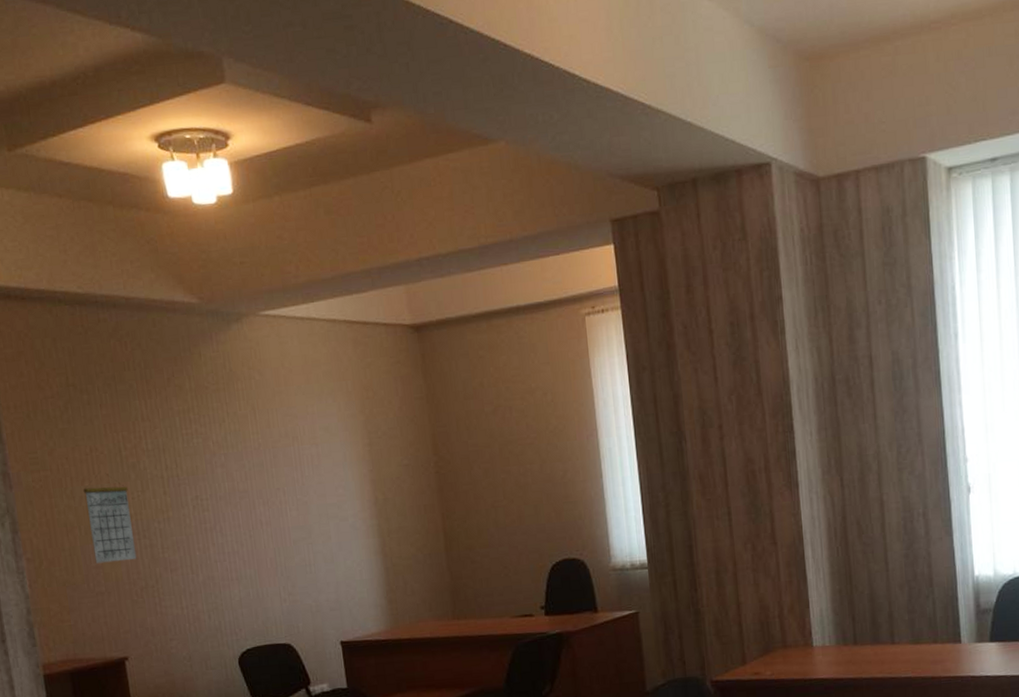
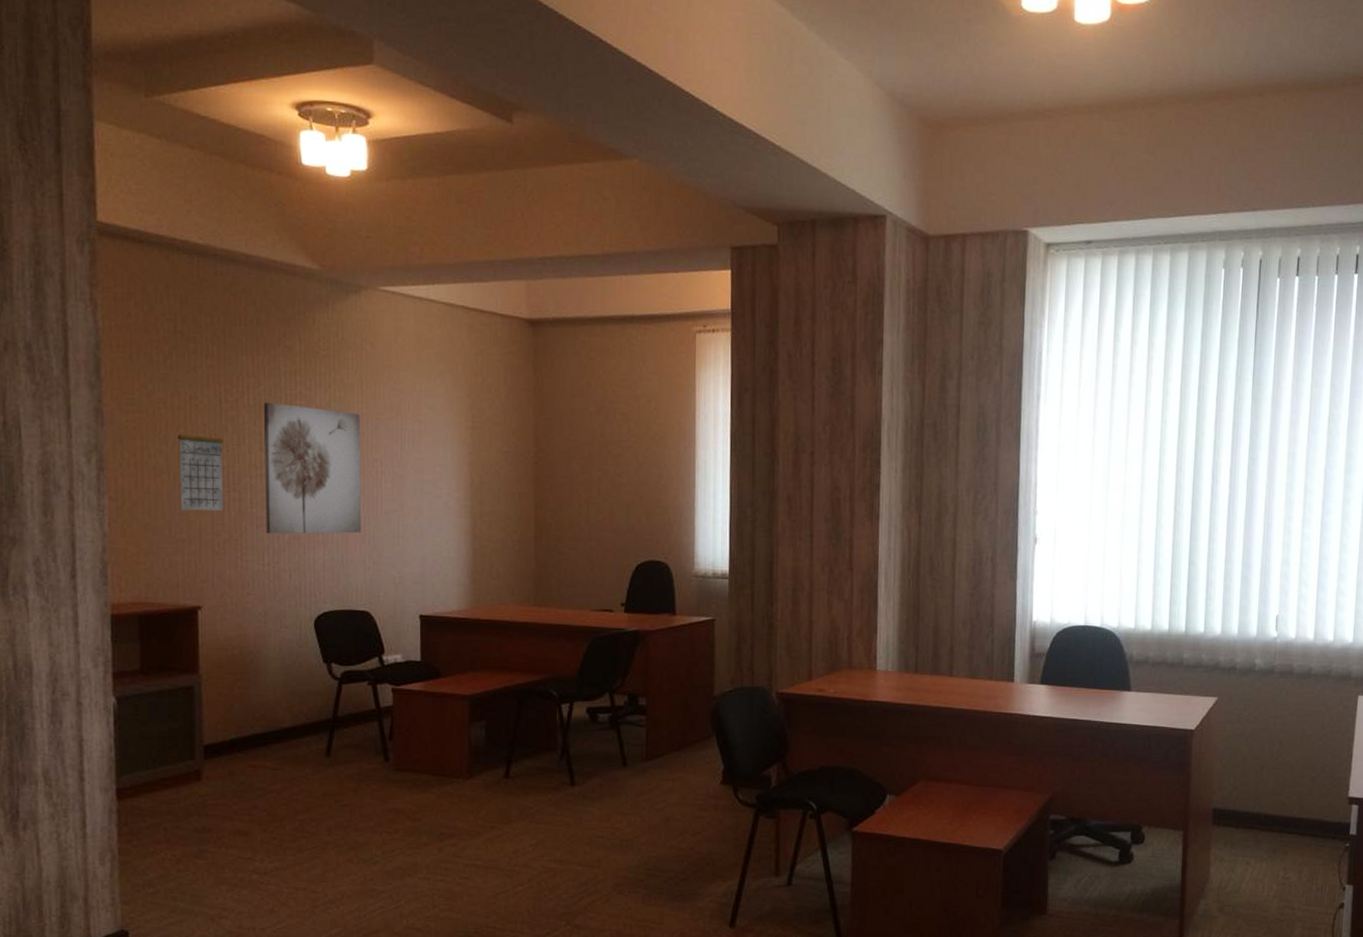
wall art: none [161,444,274,577] -> present [263,402,362,534]

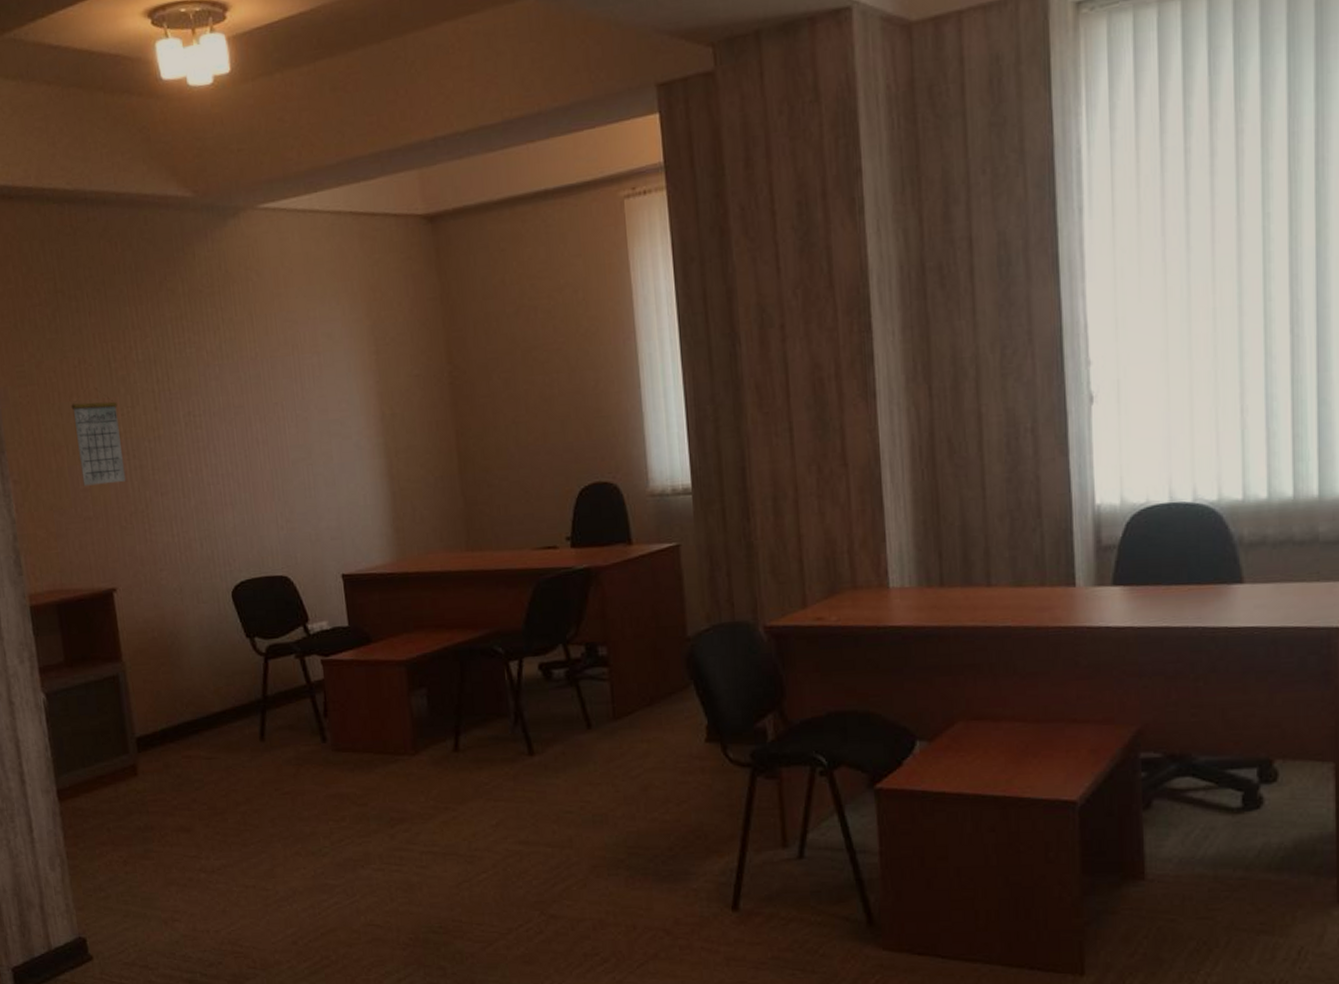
wall art: present [263,402,362,534] -> none [152,353,270,501]

